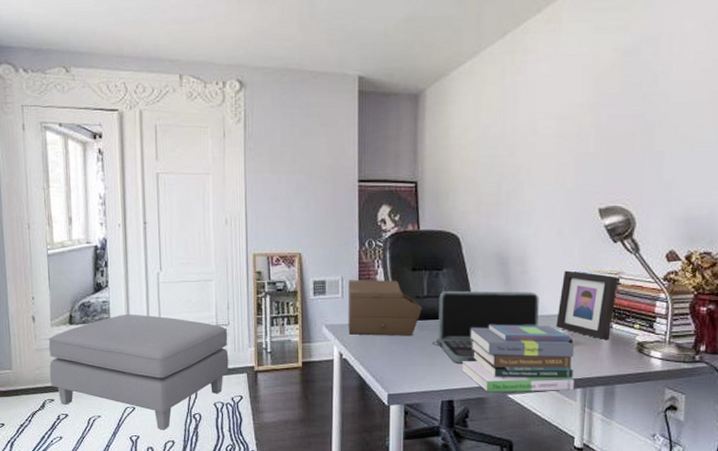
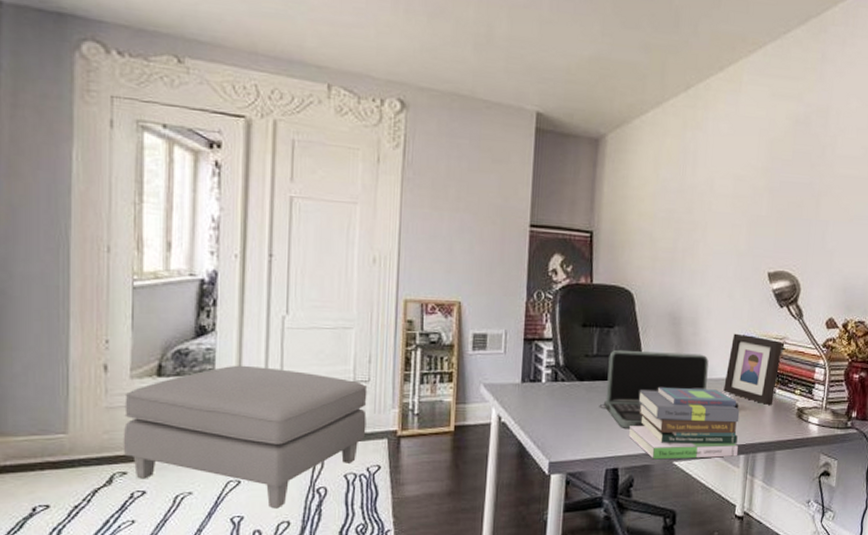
sewing box: present [347,280,422,335] -> none [509,334,591,397]

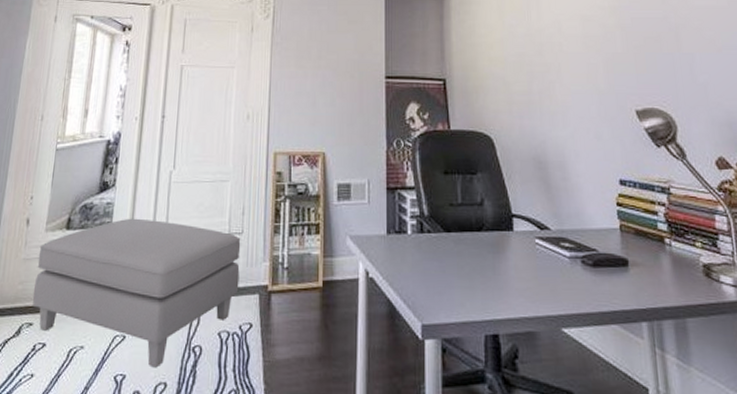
laptop: present [599,349,709,428] -> none [469,197,588,287]
books: present [628,388,740,460] -> none [505,239,638,326]
picture frame: present [723,333,783,405] -> none [607,177,671,260]

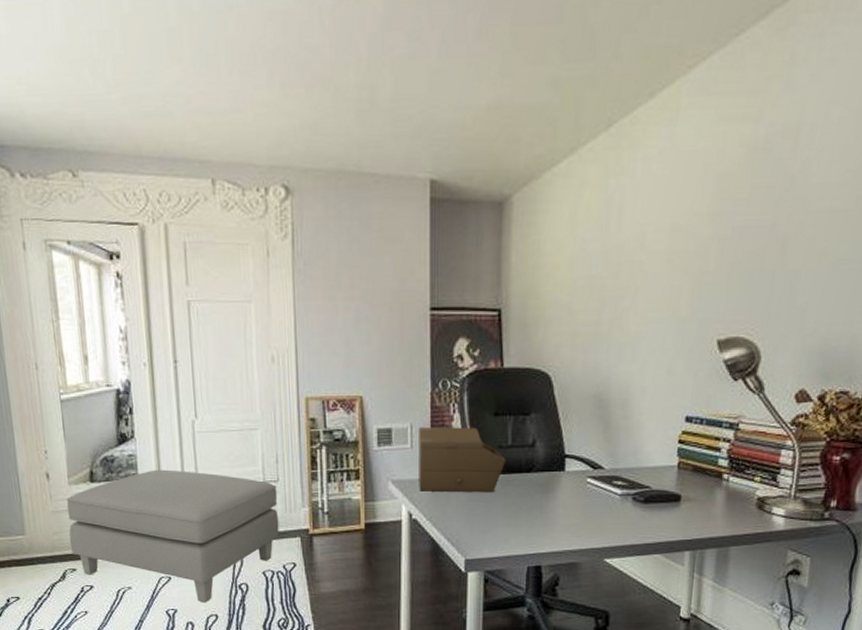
sewing box: none [374,183,457,250] -> present [417,427,506,491]

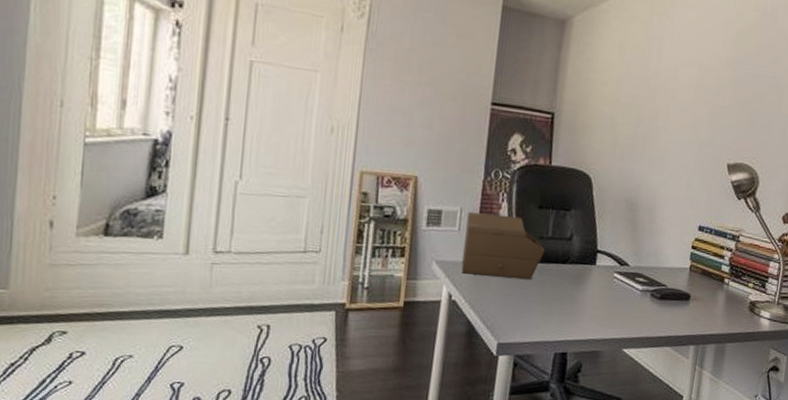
ottoman: present [66,469,279,603] -> none [64,228,318,377]

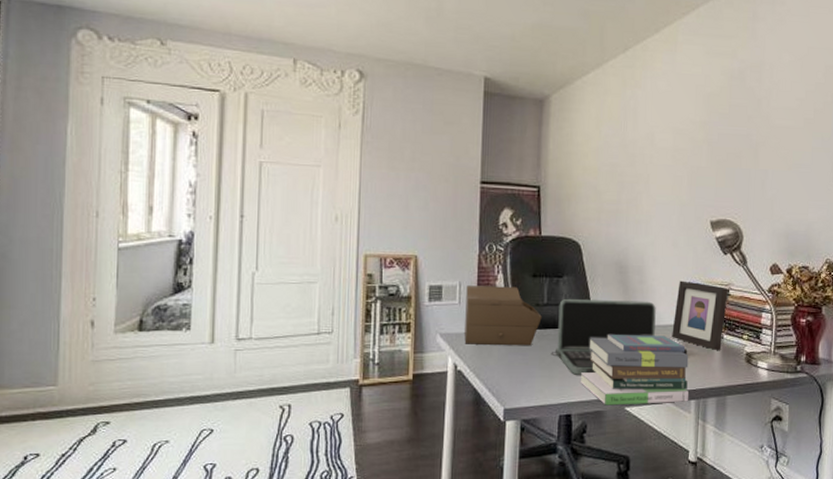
laptop: none [551,233,664,313] -> present [550,298,656,375]
books: none [578,273,692,348] -> present [580,335,689,406]
picture frame: none [677,223,739,297] -> present [672,280,728,350]

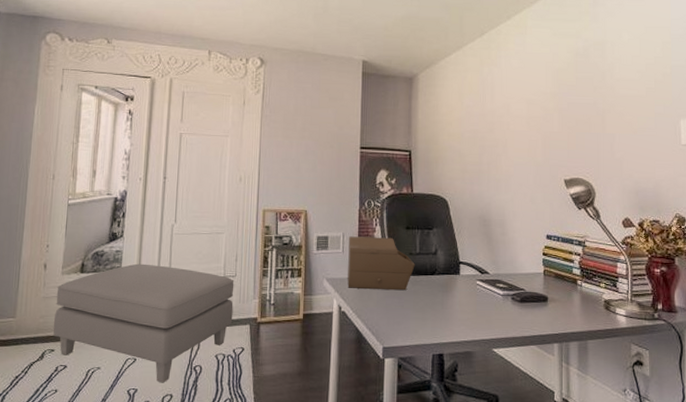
ottoman: none [106,319,331,456] -> present [53,263,235,383]
laptop: present [550,298,656,375] -> none [423,248,518,318]
books: present [580,335,689,406] -> none [450,281,551,347]
picture frame: present [672,280,728,350] -> none [533,233,584,297]

